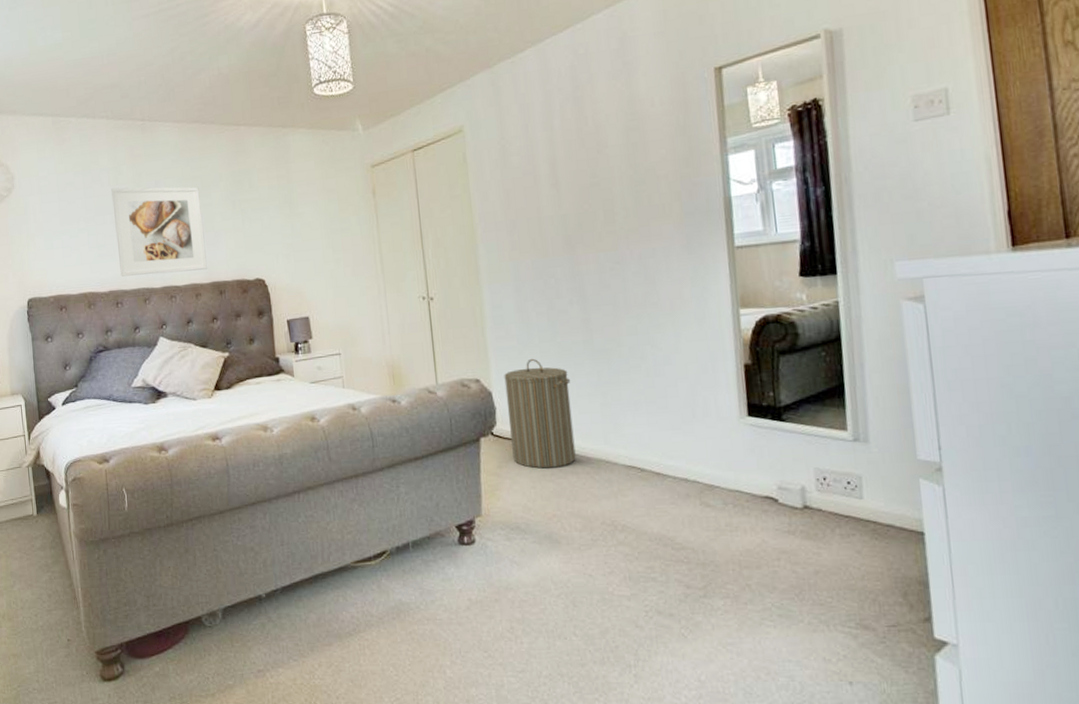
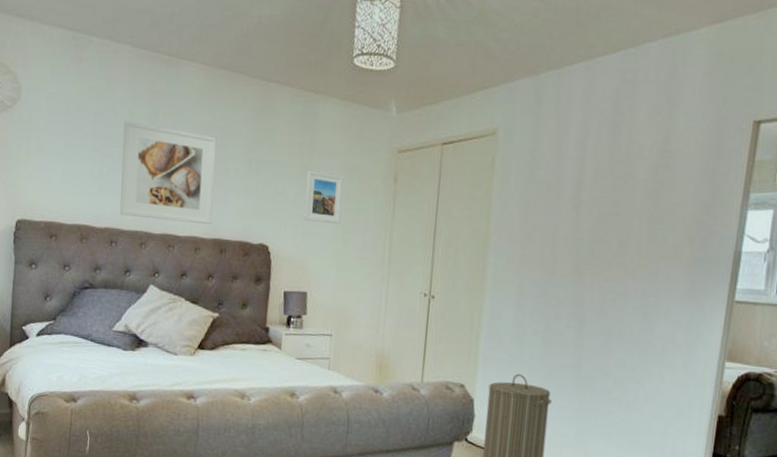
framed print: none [288,199,329,249] -> present [304,170,344,225]

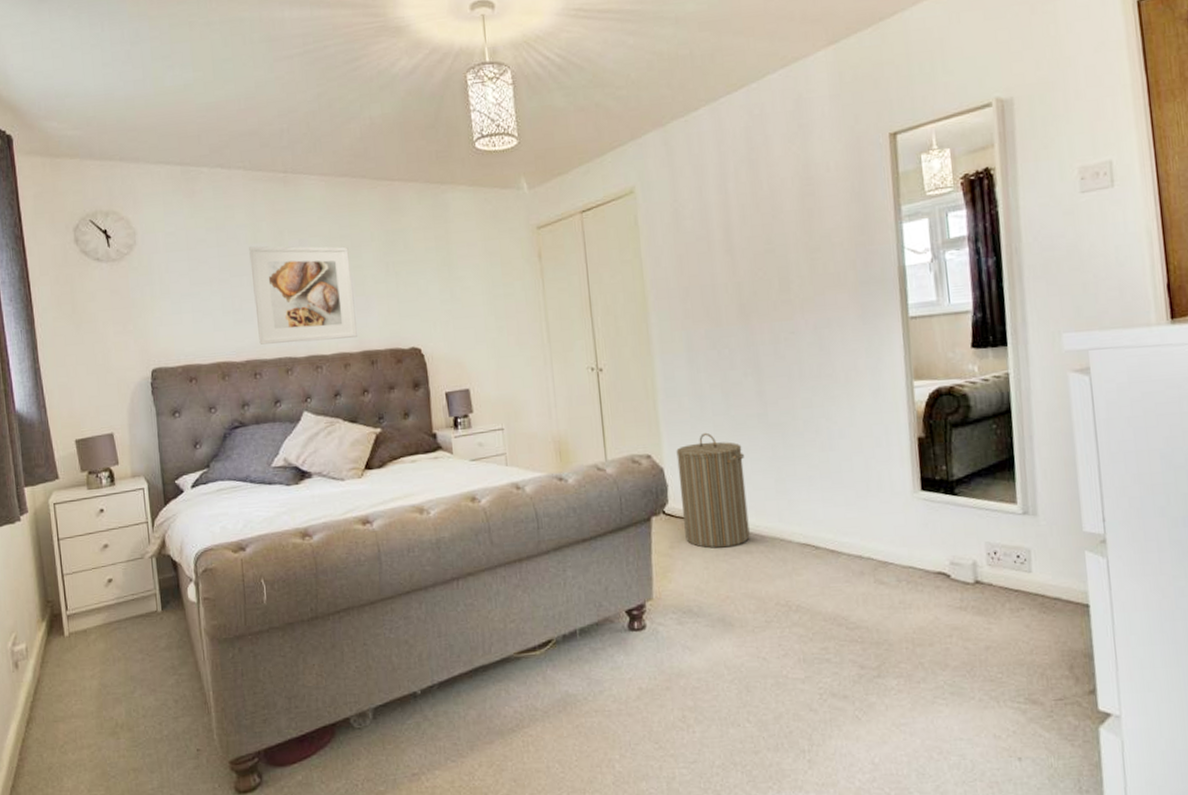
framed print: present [304,170,344,225] -> none [447,262,491,316]

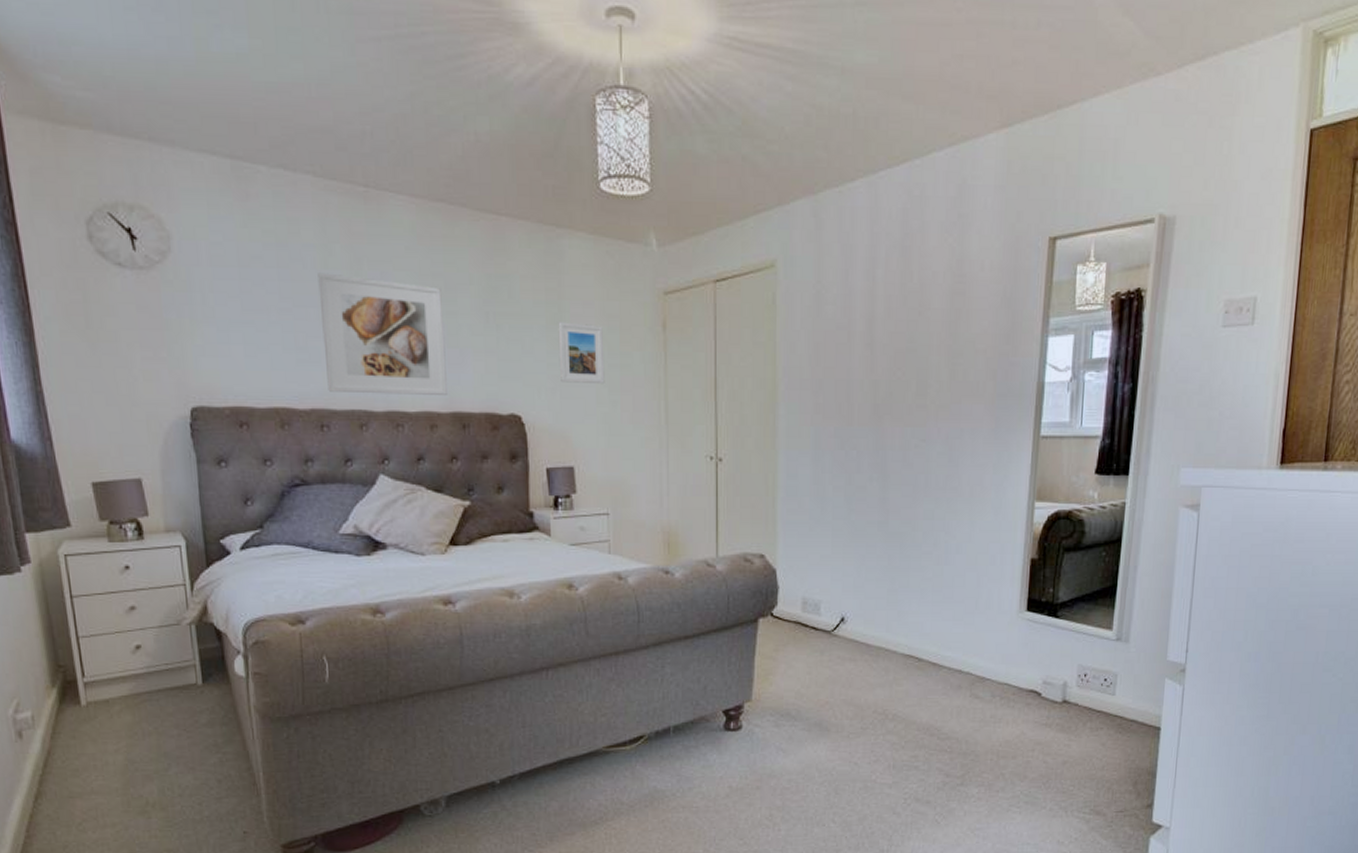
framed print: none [447,262,491,316] -> present [558,322,605,385]
laundry hamper: present [676,432,750,549] -> none [790,536,859,654]

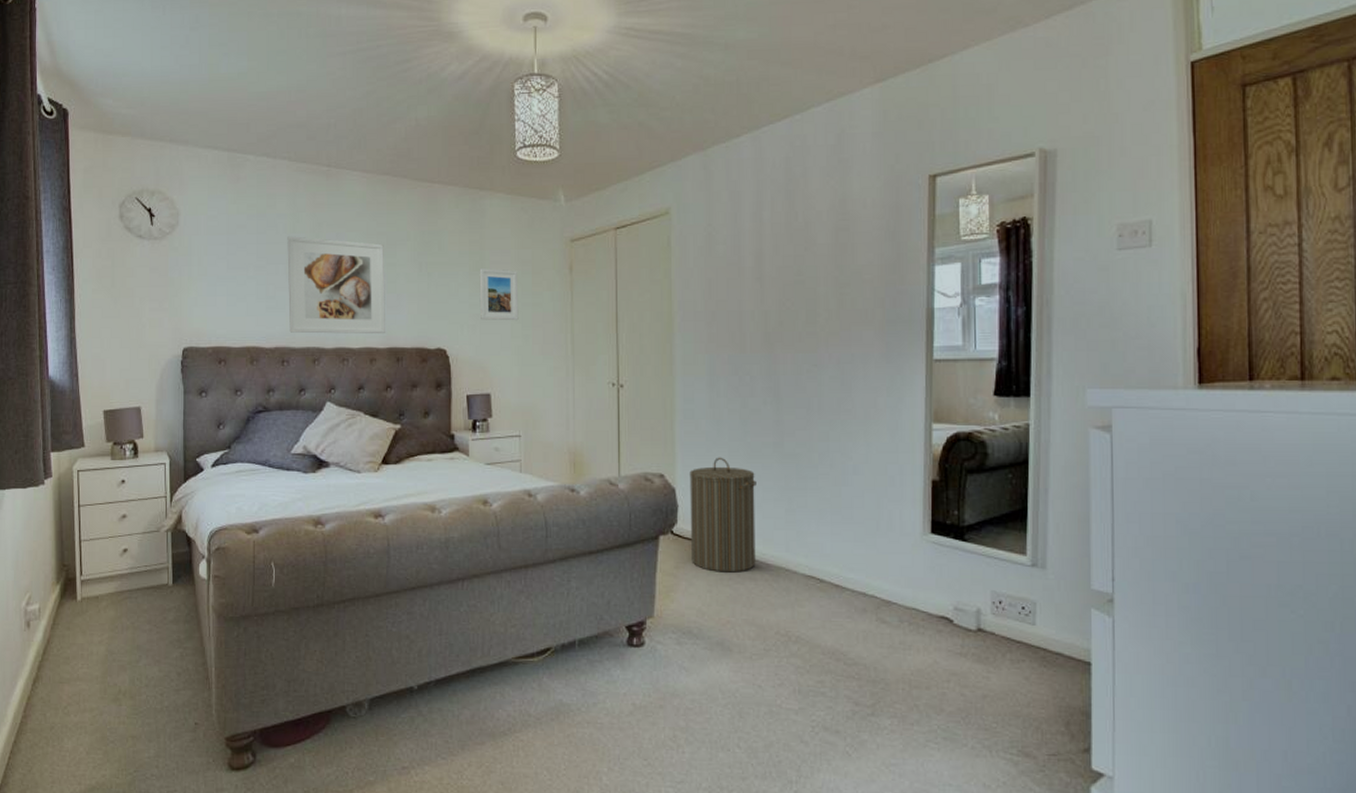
laundry hamper: none [790,536,859,654] -> present [689,457,756,573]

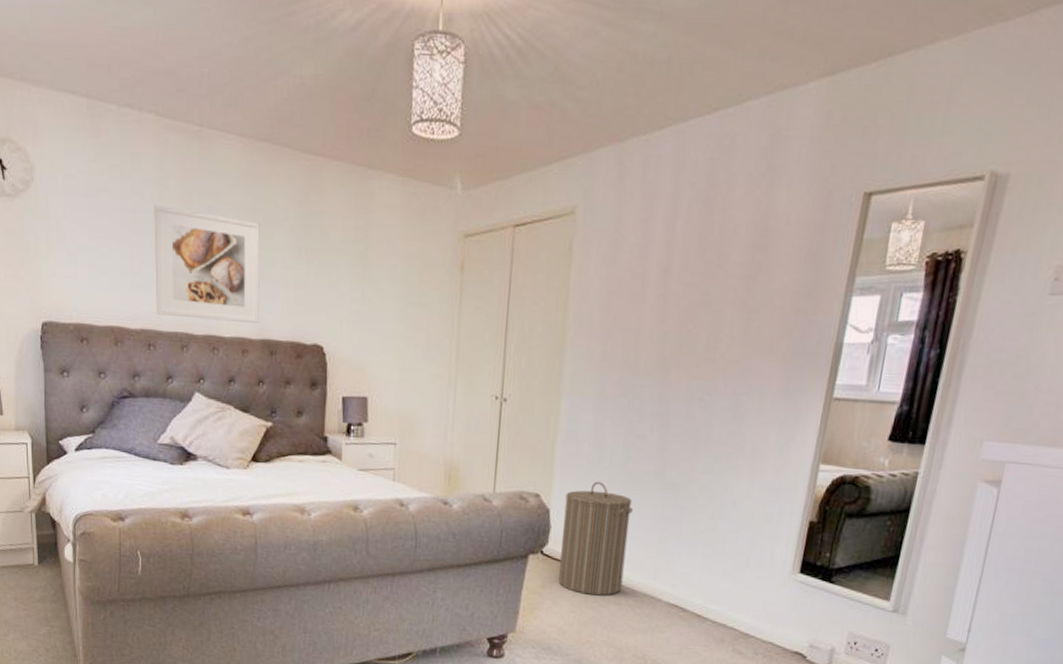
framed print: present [479,268,519,321] -> none [361,259,404,321]

